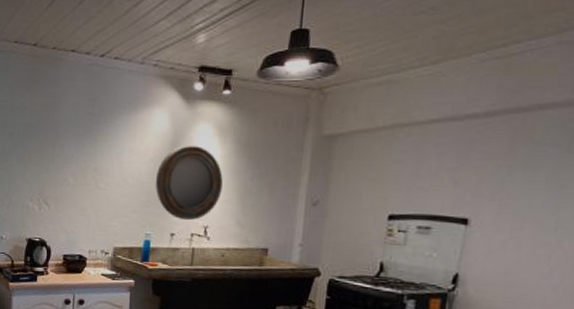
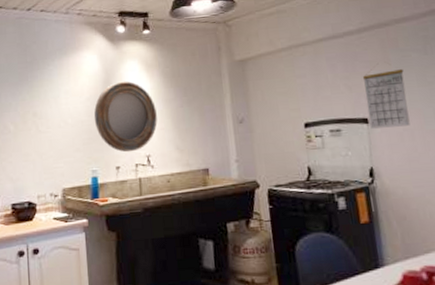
calendar: none [468,157,532,234] -> present [362,64,410,129]

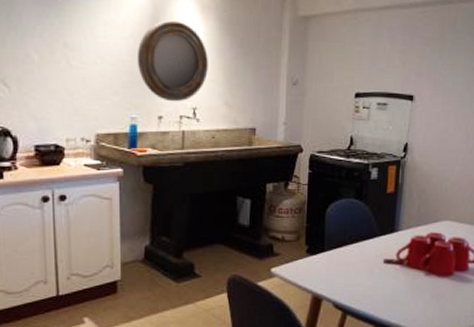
calendar: present [362,64,410,129] -> none [414,42,455,107]

